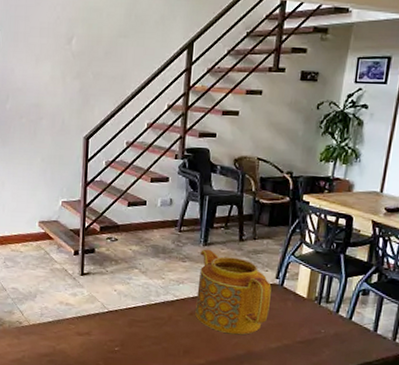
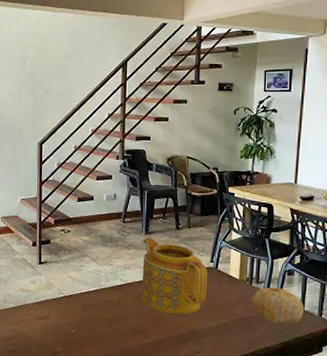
fruit: none [318,307,378,348] -> present [251,287,305,324]

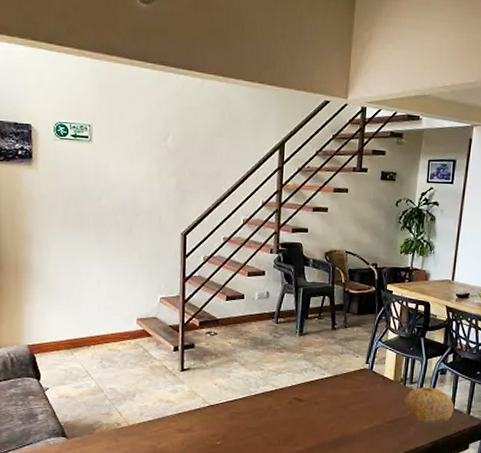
teapot: present [141,237,207,315] -> none [293,339,362,420]

